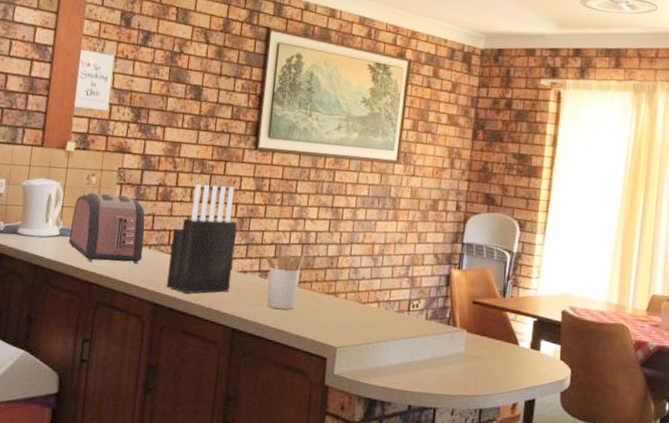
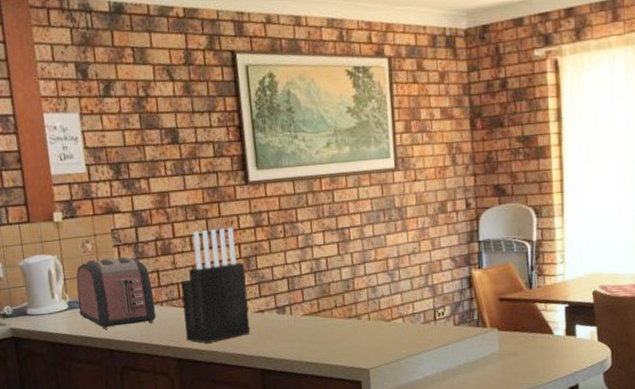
utensil holder: present [265,251,306,310] -> none [279,279,320,342]

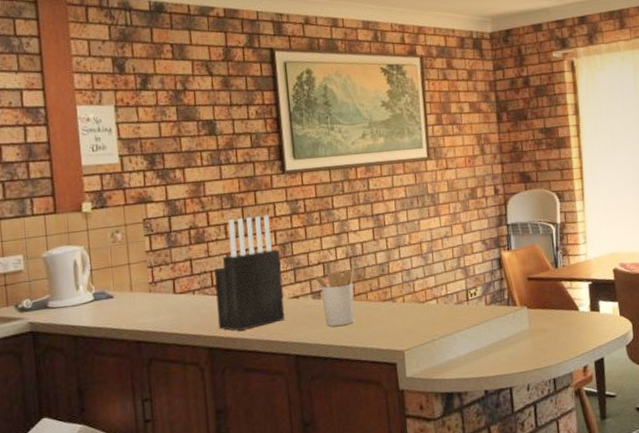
toaster: present [76,256,157,329] -> none [104,245,188,320]
utensil holder: none [279,279,320,342] -> present [314,264,355,327]

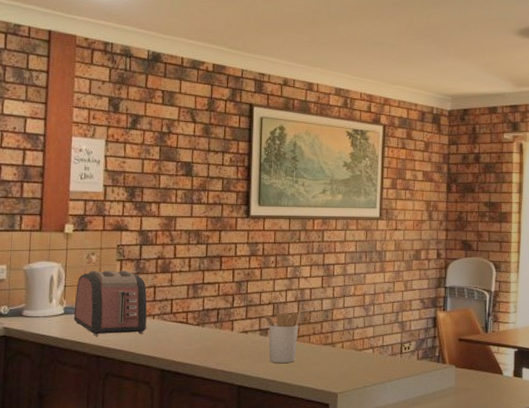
toaster: none [104,245,188,320] -> present [73,270,148,336]
knife block: present [214,215,285,331] -> none [171,253,235,357]

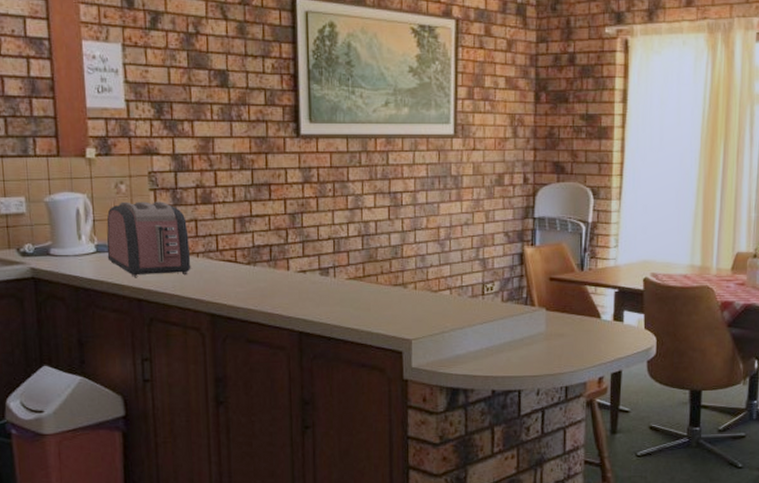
utensil holder: present [264,308,302,363] -> none [323,243,367,306]

